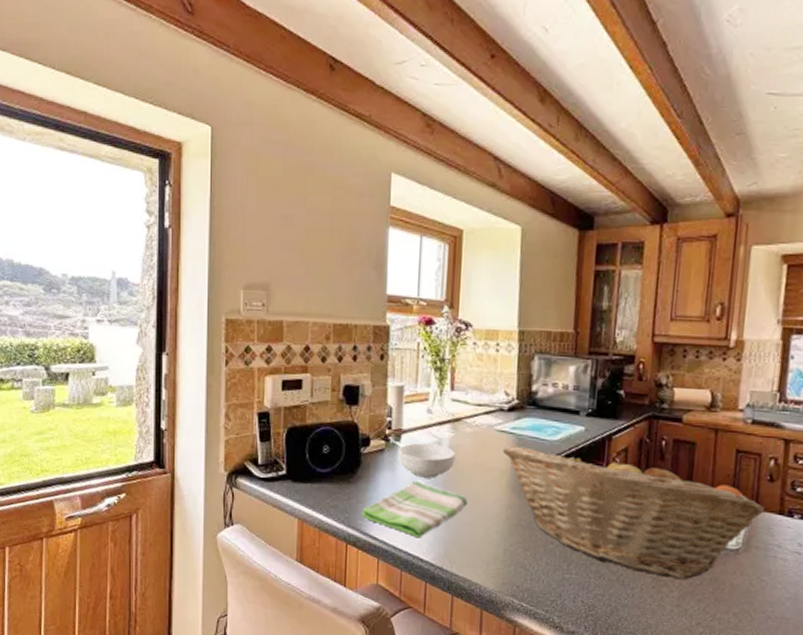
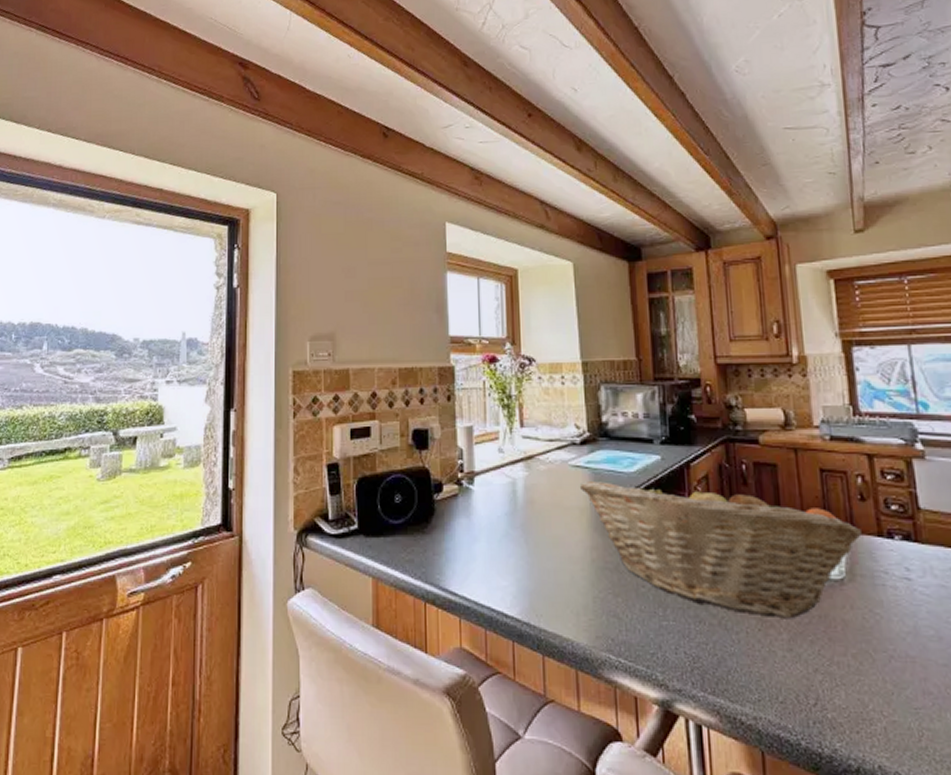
dish towel: present [362,480,468,538] -> none [439,525,549,591]
cereal bowl: present [399,443,455,478] -> none [473,485,532,522]

